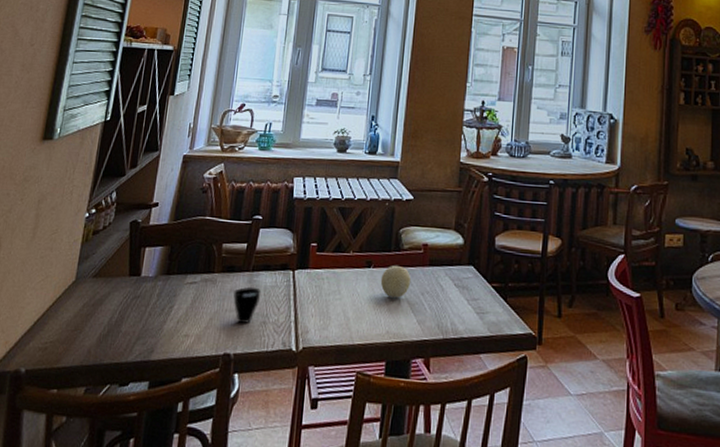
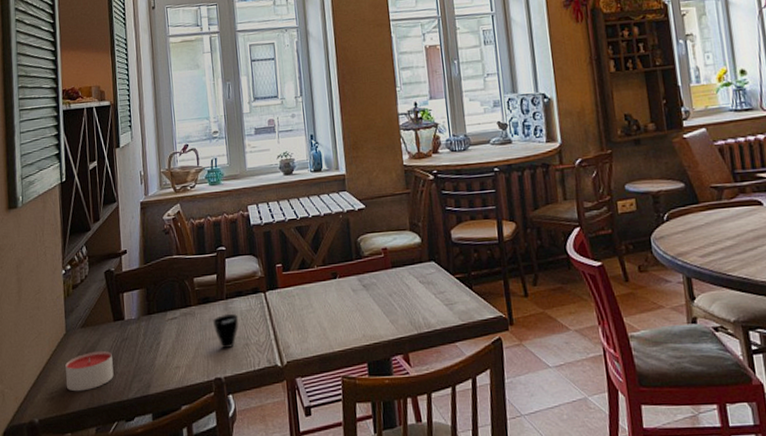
candle: none [63,305,120,346] -> present [65,351,114,392]
fruit: present [380,265,411,298] -> none [348,272,378,303]

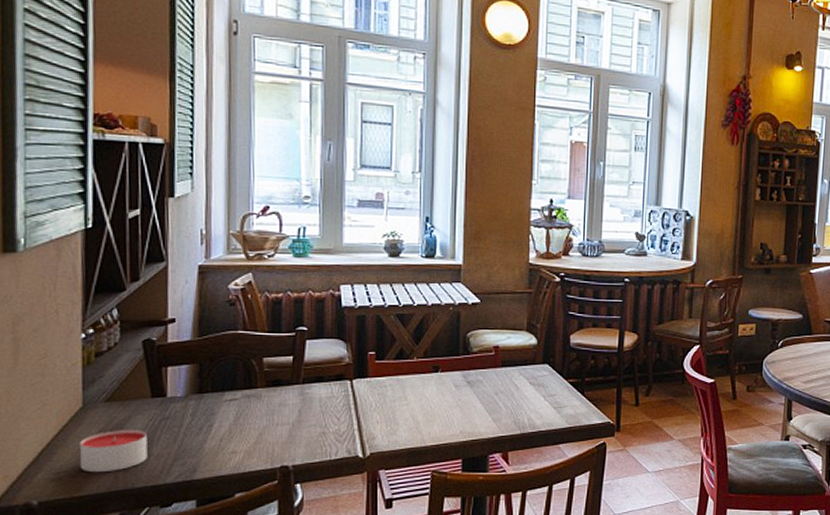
cup: present [213,314,239,349] -> none [284,400,316,436]

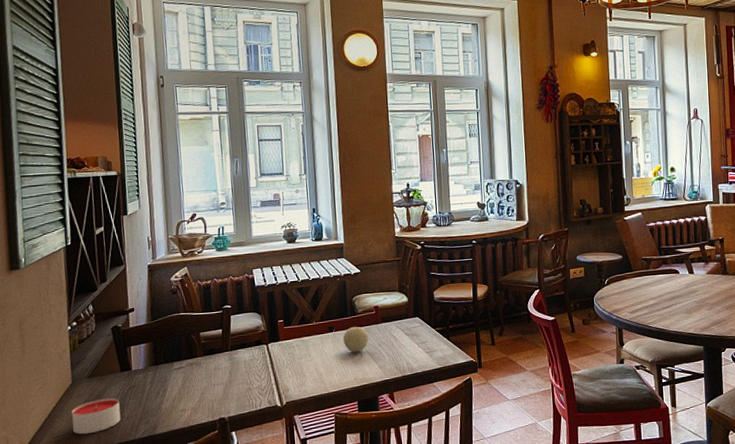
fruit: none [450,368,484,399] -> present [343,326,369,352]

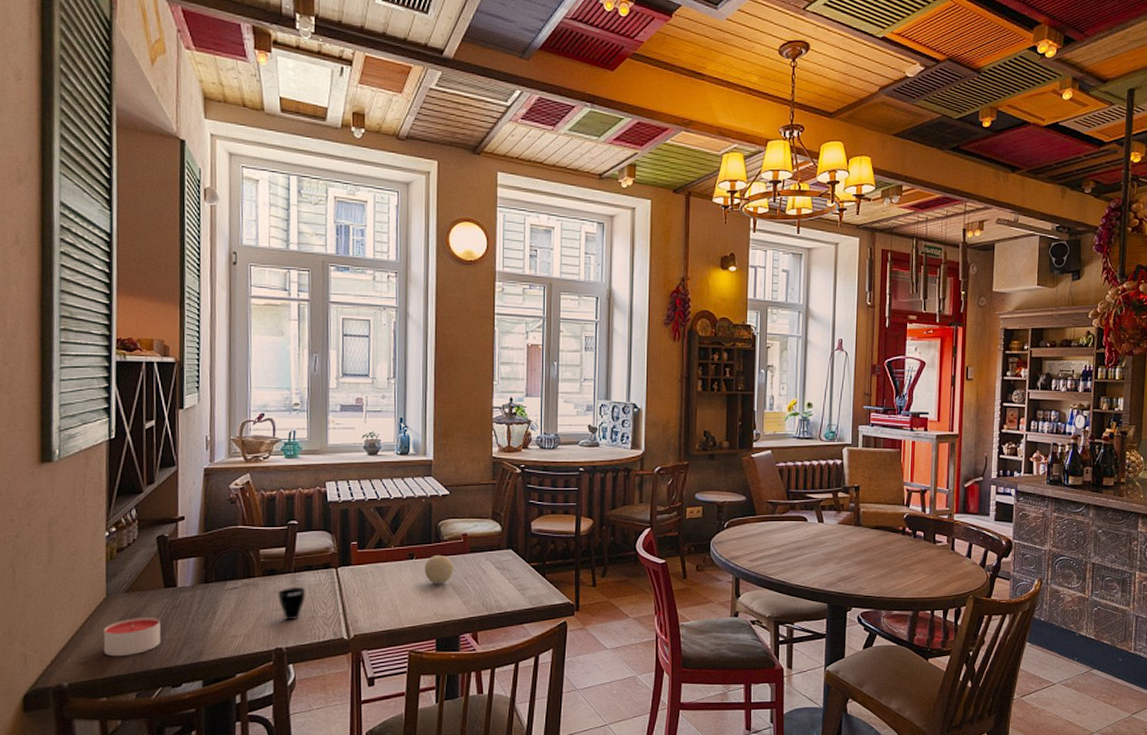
cup: none [218,363,243,393] -> present [278,587,306,621]

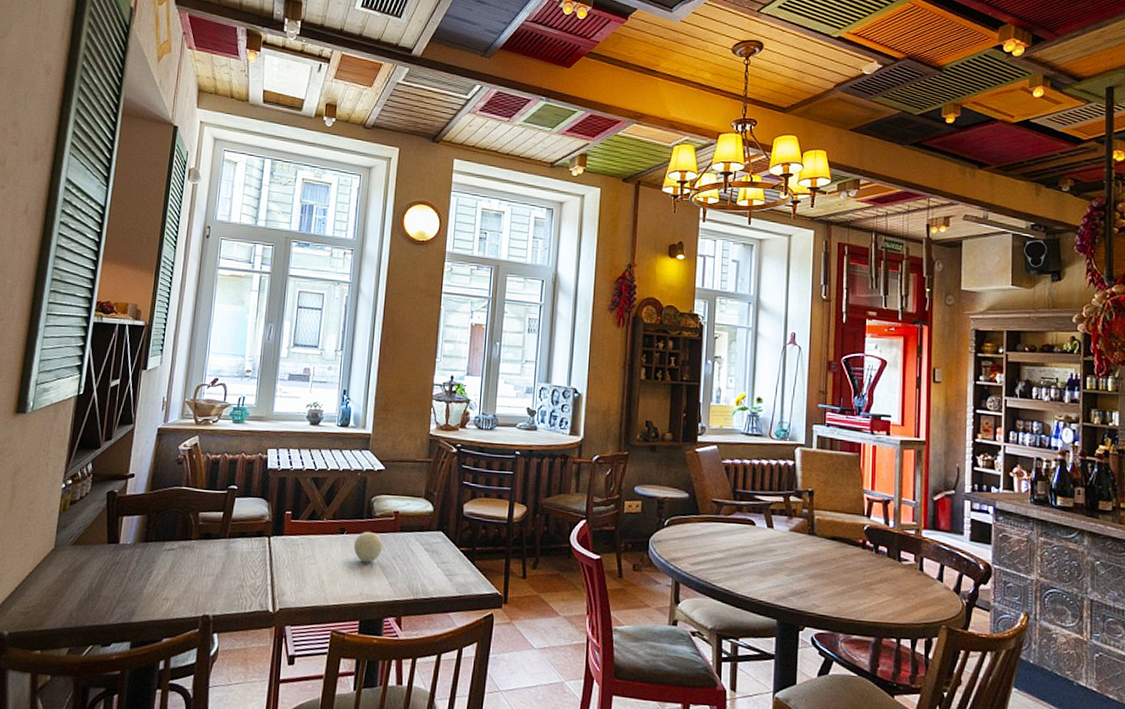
candle: present [103,617,161,657] -> none [44,571,100,610]
cup: present [278,587,306,621] -> none [211,553,238,588]

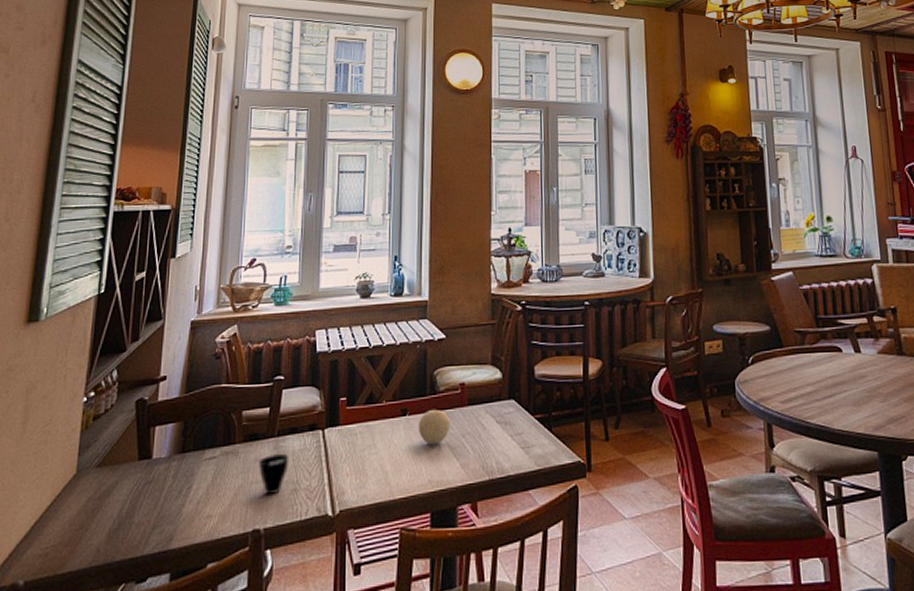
cup: none [211,553,238,588] -> present [259,454,290,495]

